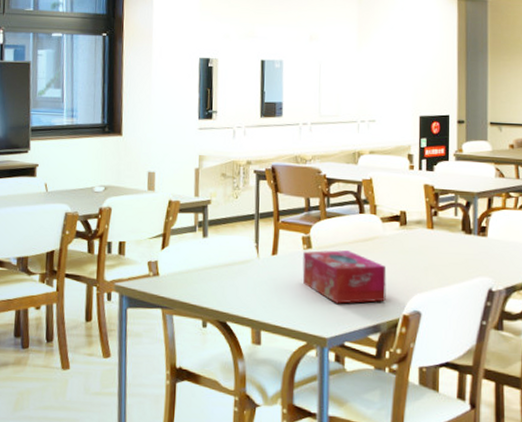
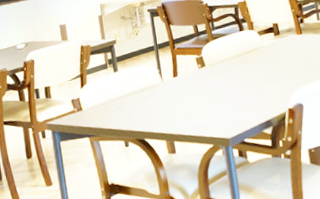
tissue box: present [302,250,387,304] -> none [199,63,273,109]

